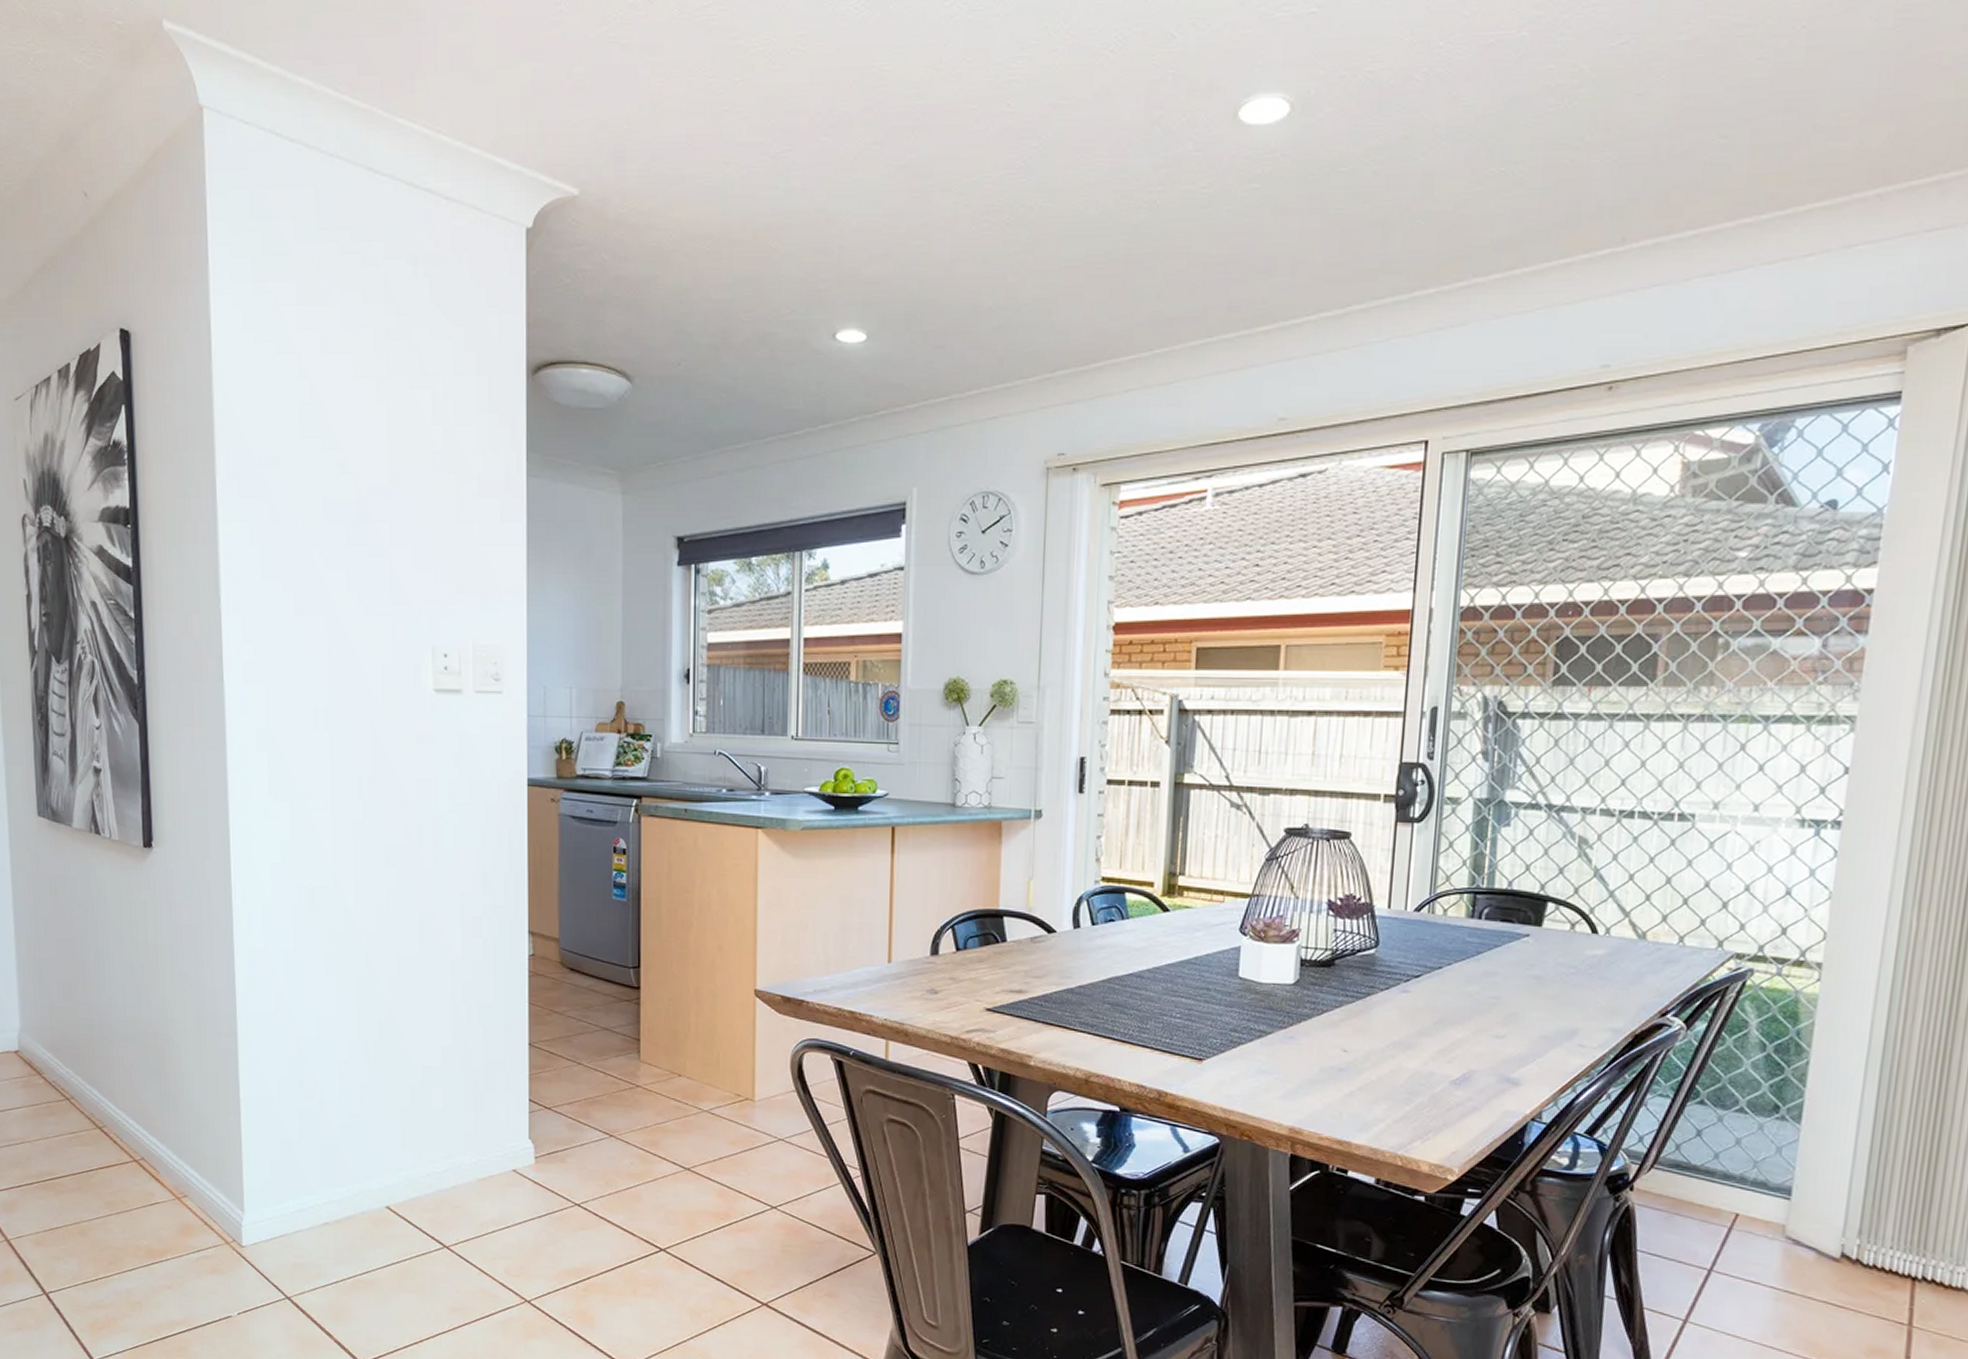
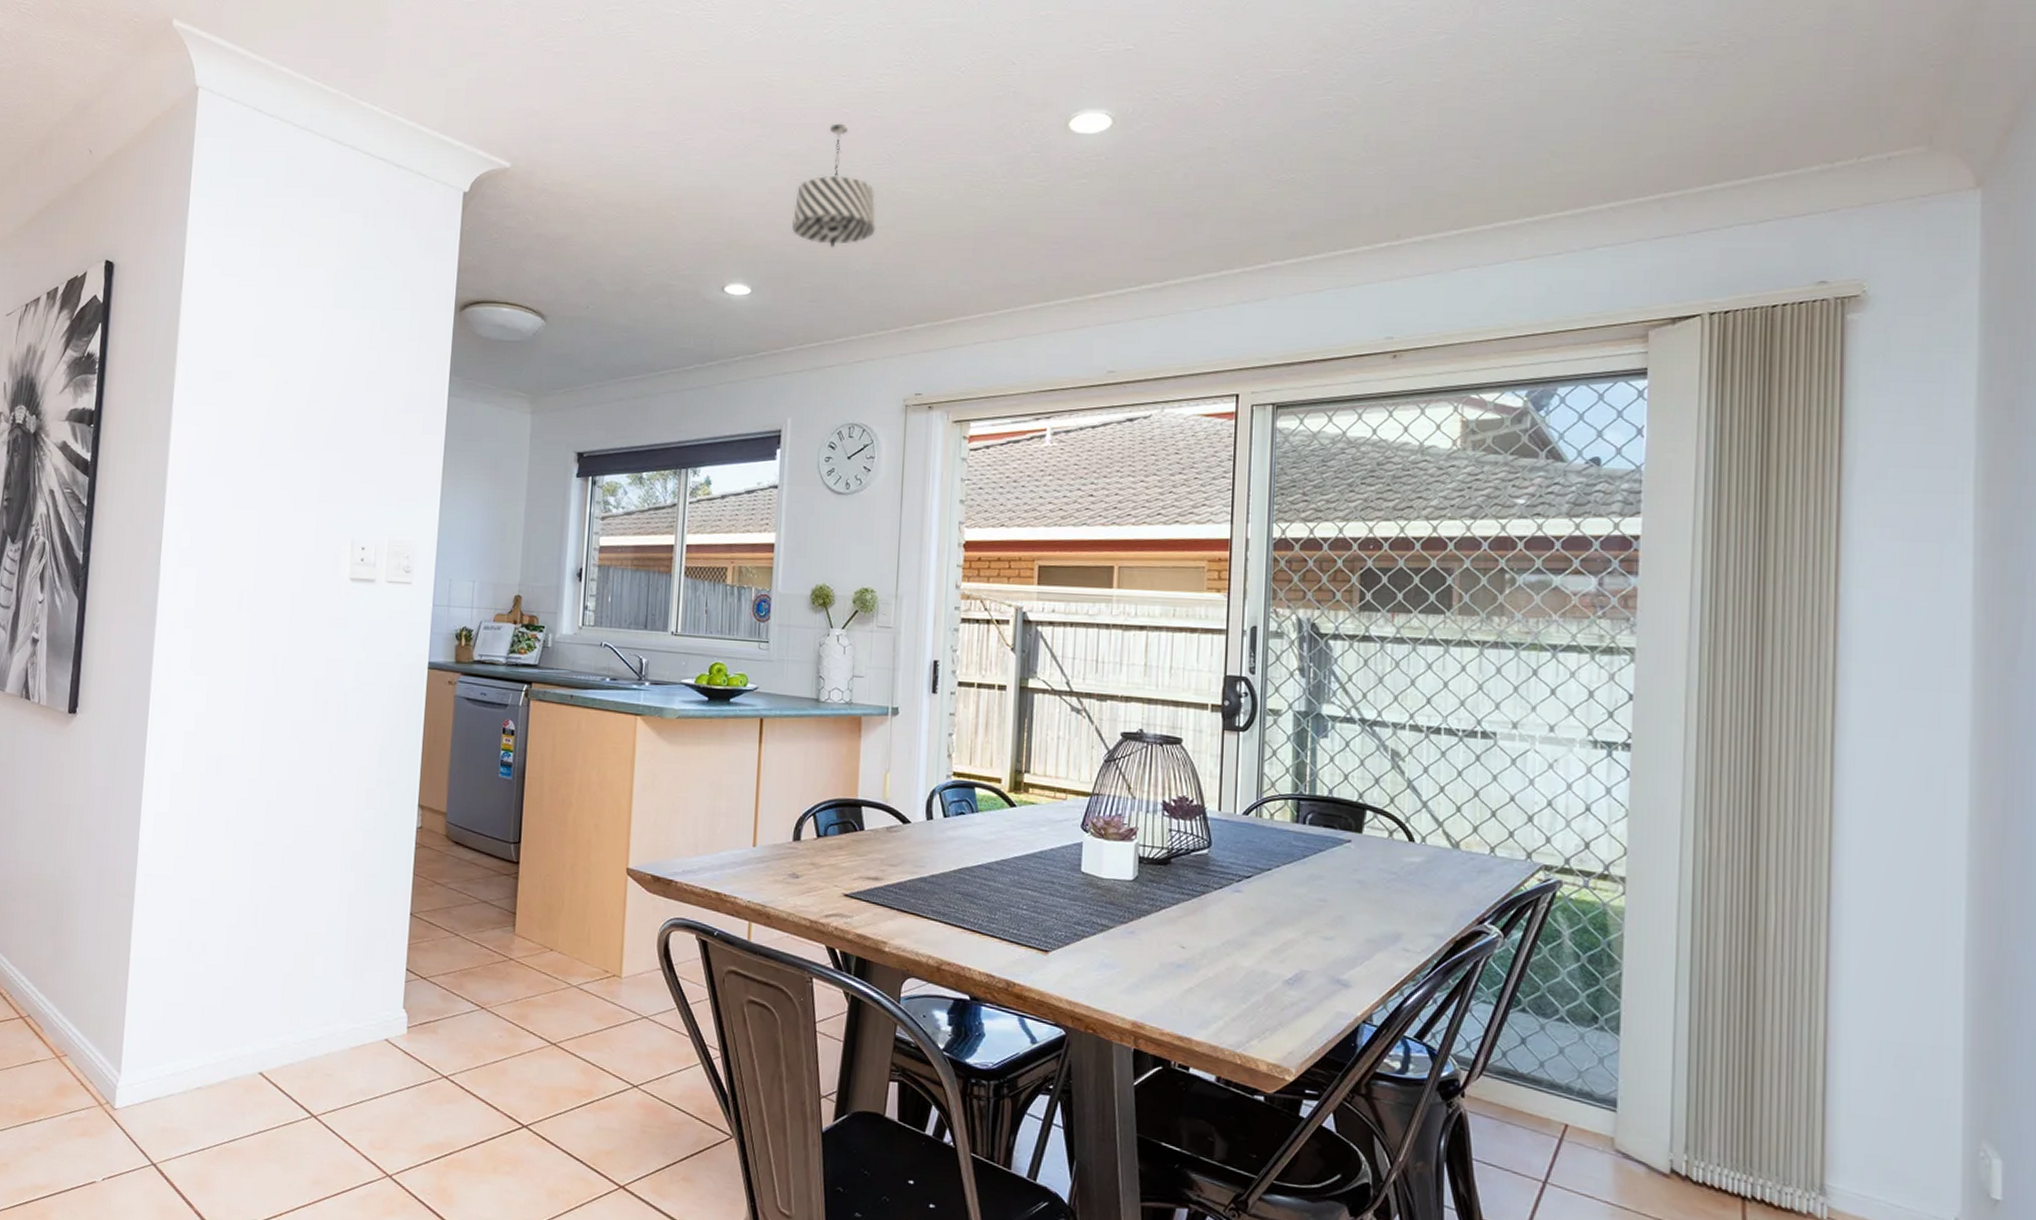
pendant light: none [911,123,1011,281] -> present [791,123,877,248]

